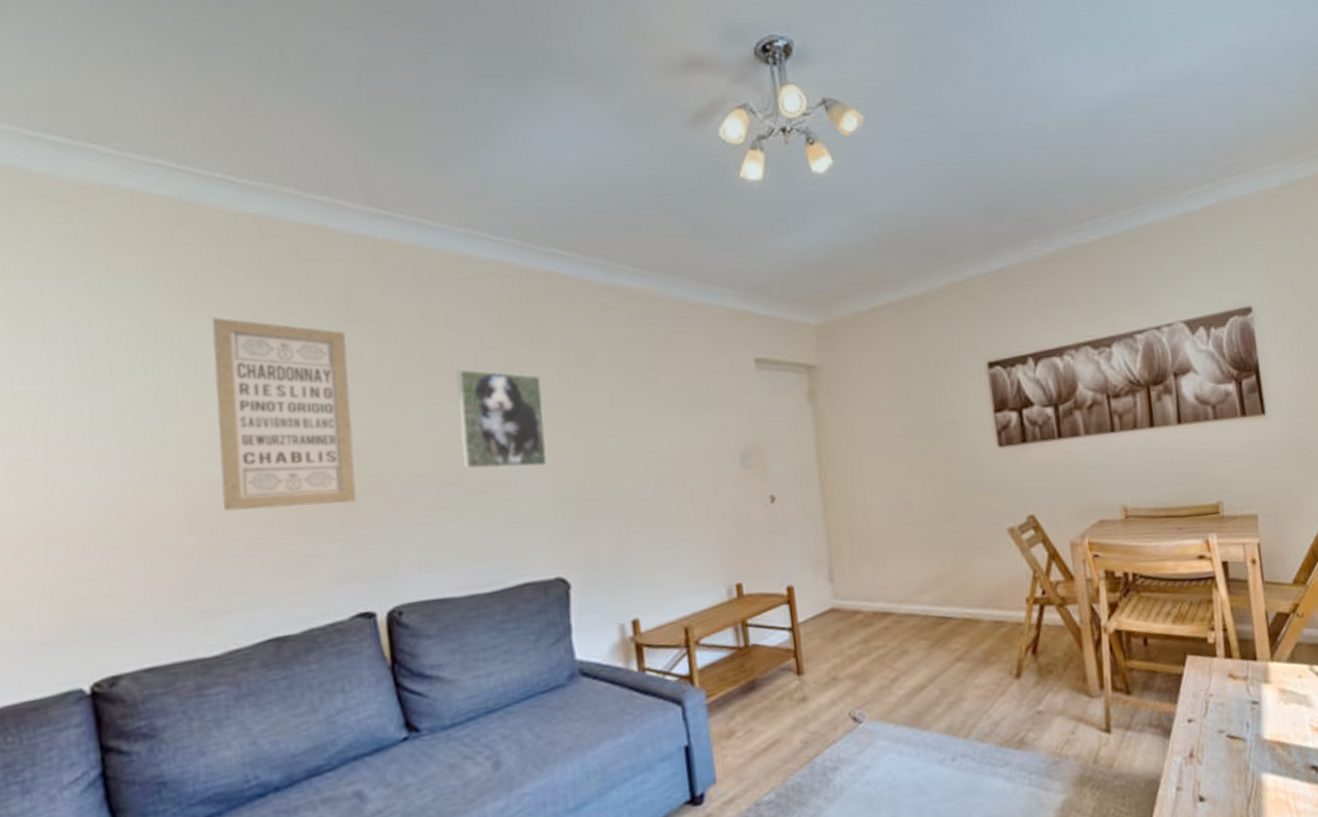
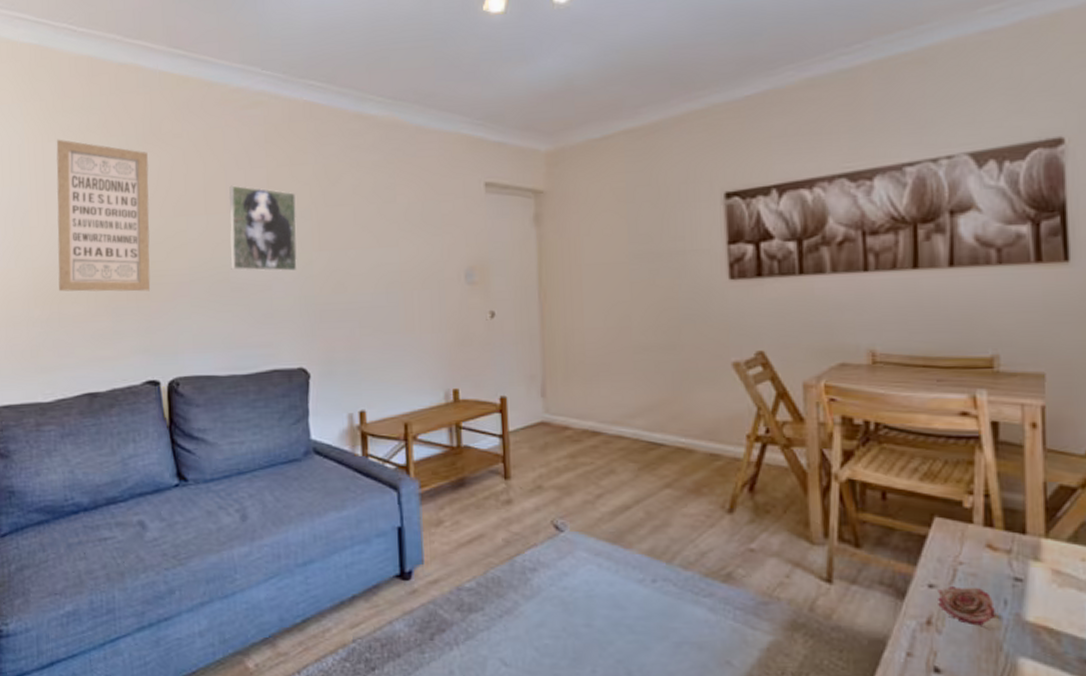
flower: none [1195,715,1241,754] -> present [938,585,995,630]

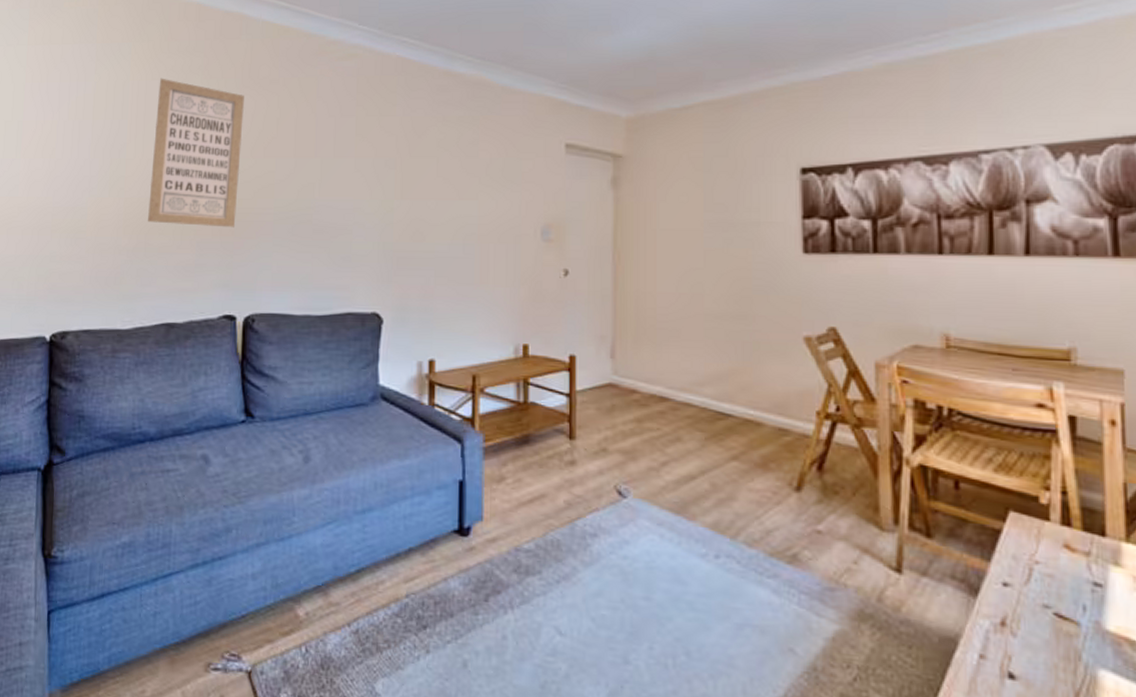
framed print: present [229,185,298,272] -> none [314,131,383,218]
flower: present [938,585,995,630] -> none [1012,585,1074,637]

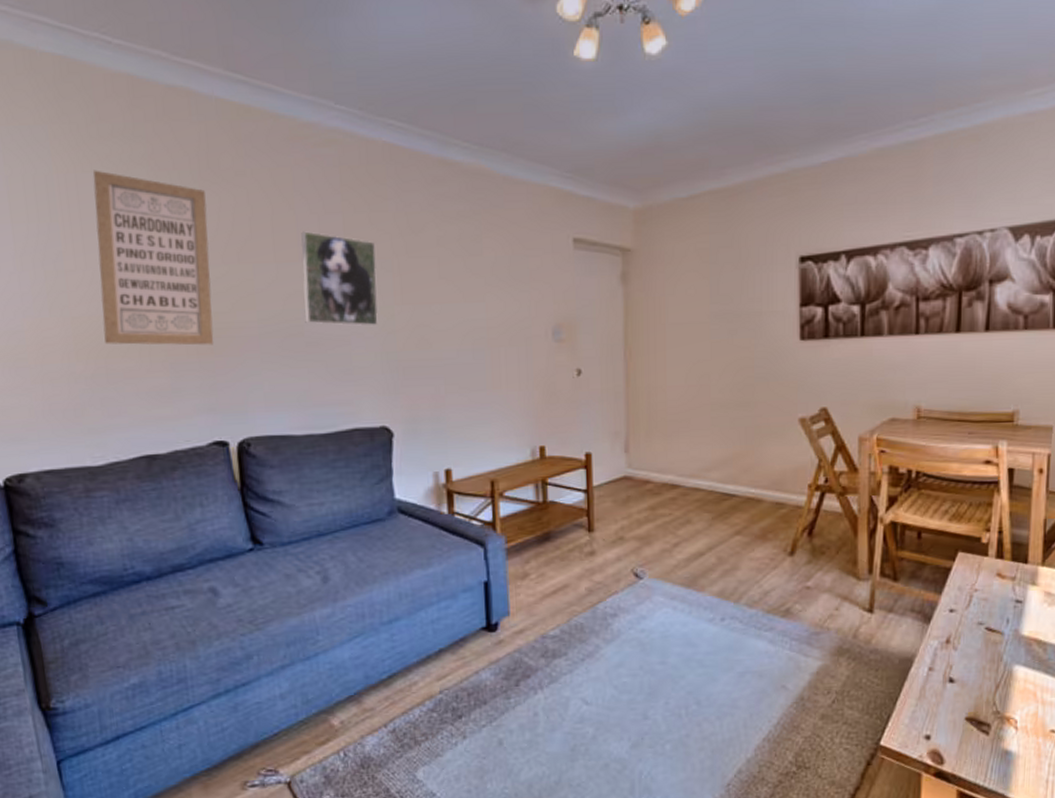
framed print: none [314,131,383,218] -> present [300,231,379,326]

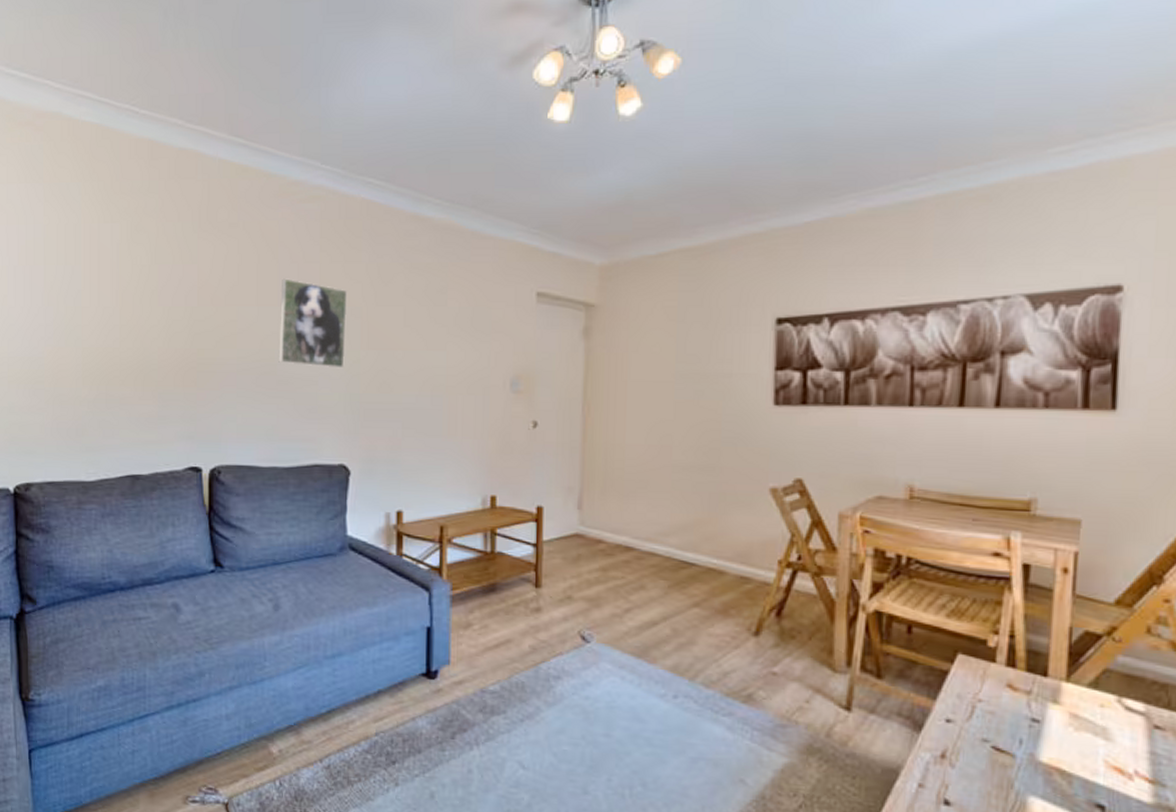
wall art: present [93,170,214,345] -> none [107,221,202,378]

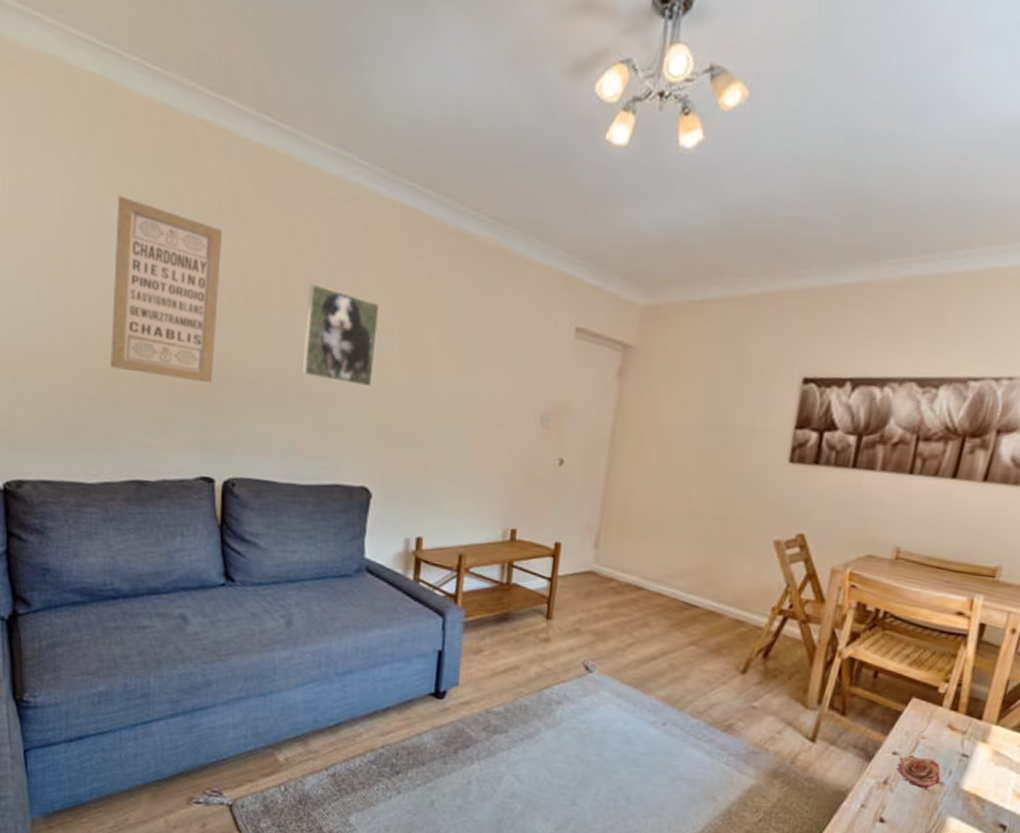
wall art: none [107,221,202,378] -> present [111,195,222,383]
flower: none [954,721,1010,768] -> present [896,754,942,794]

